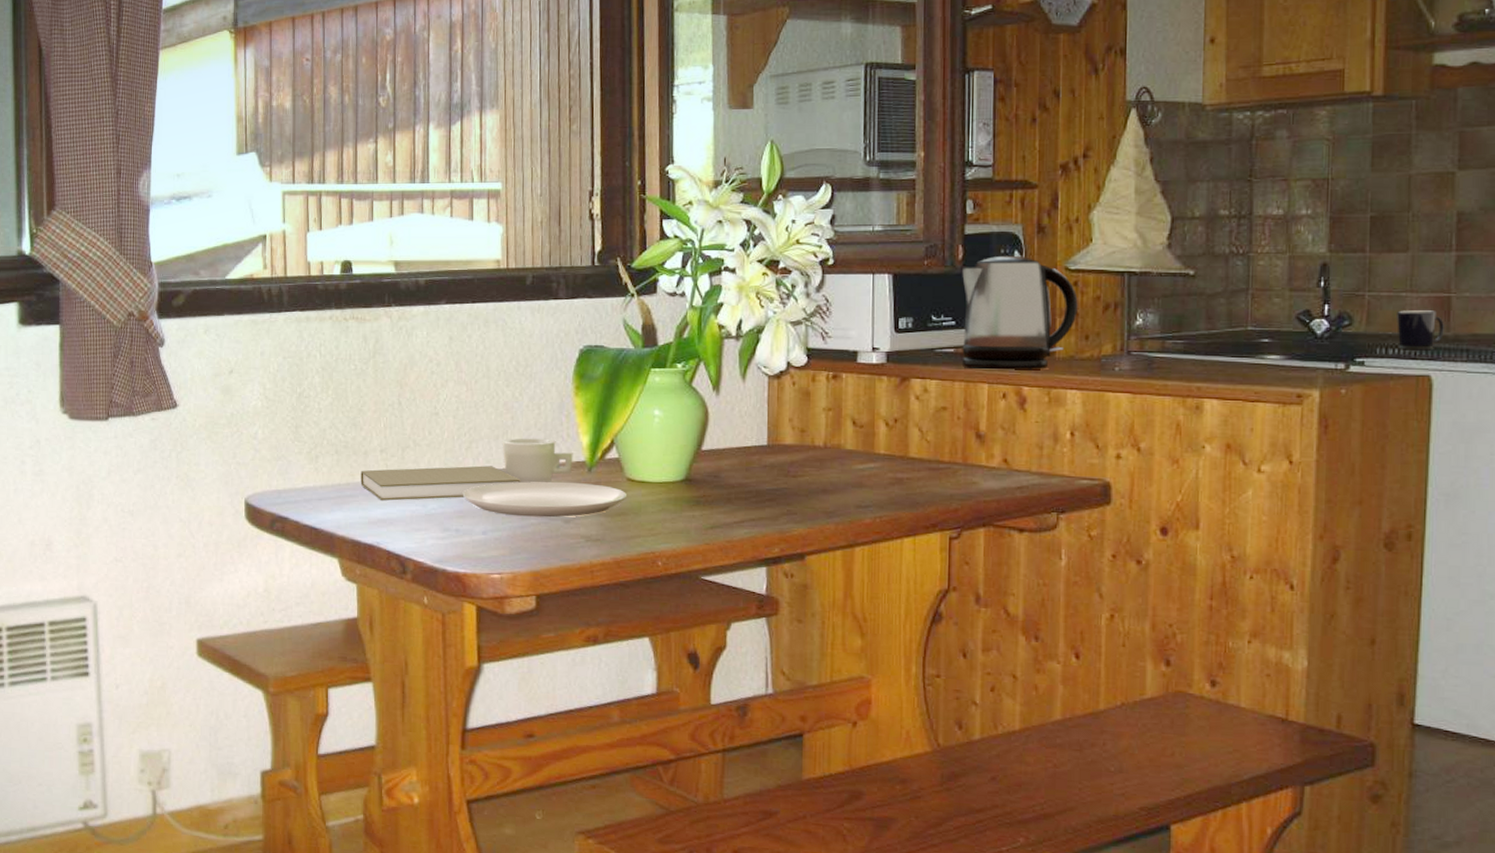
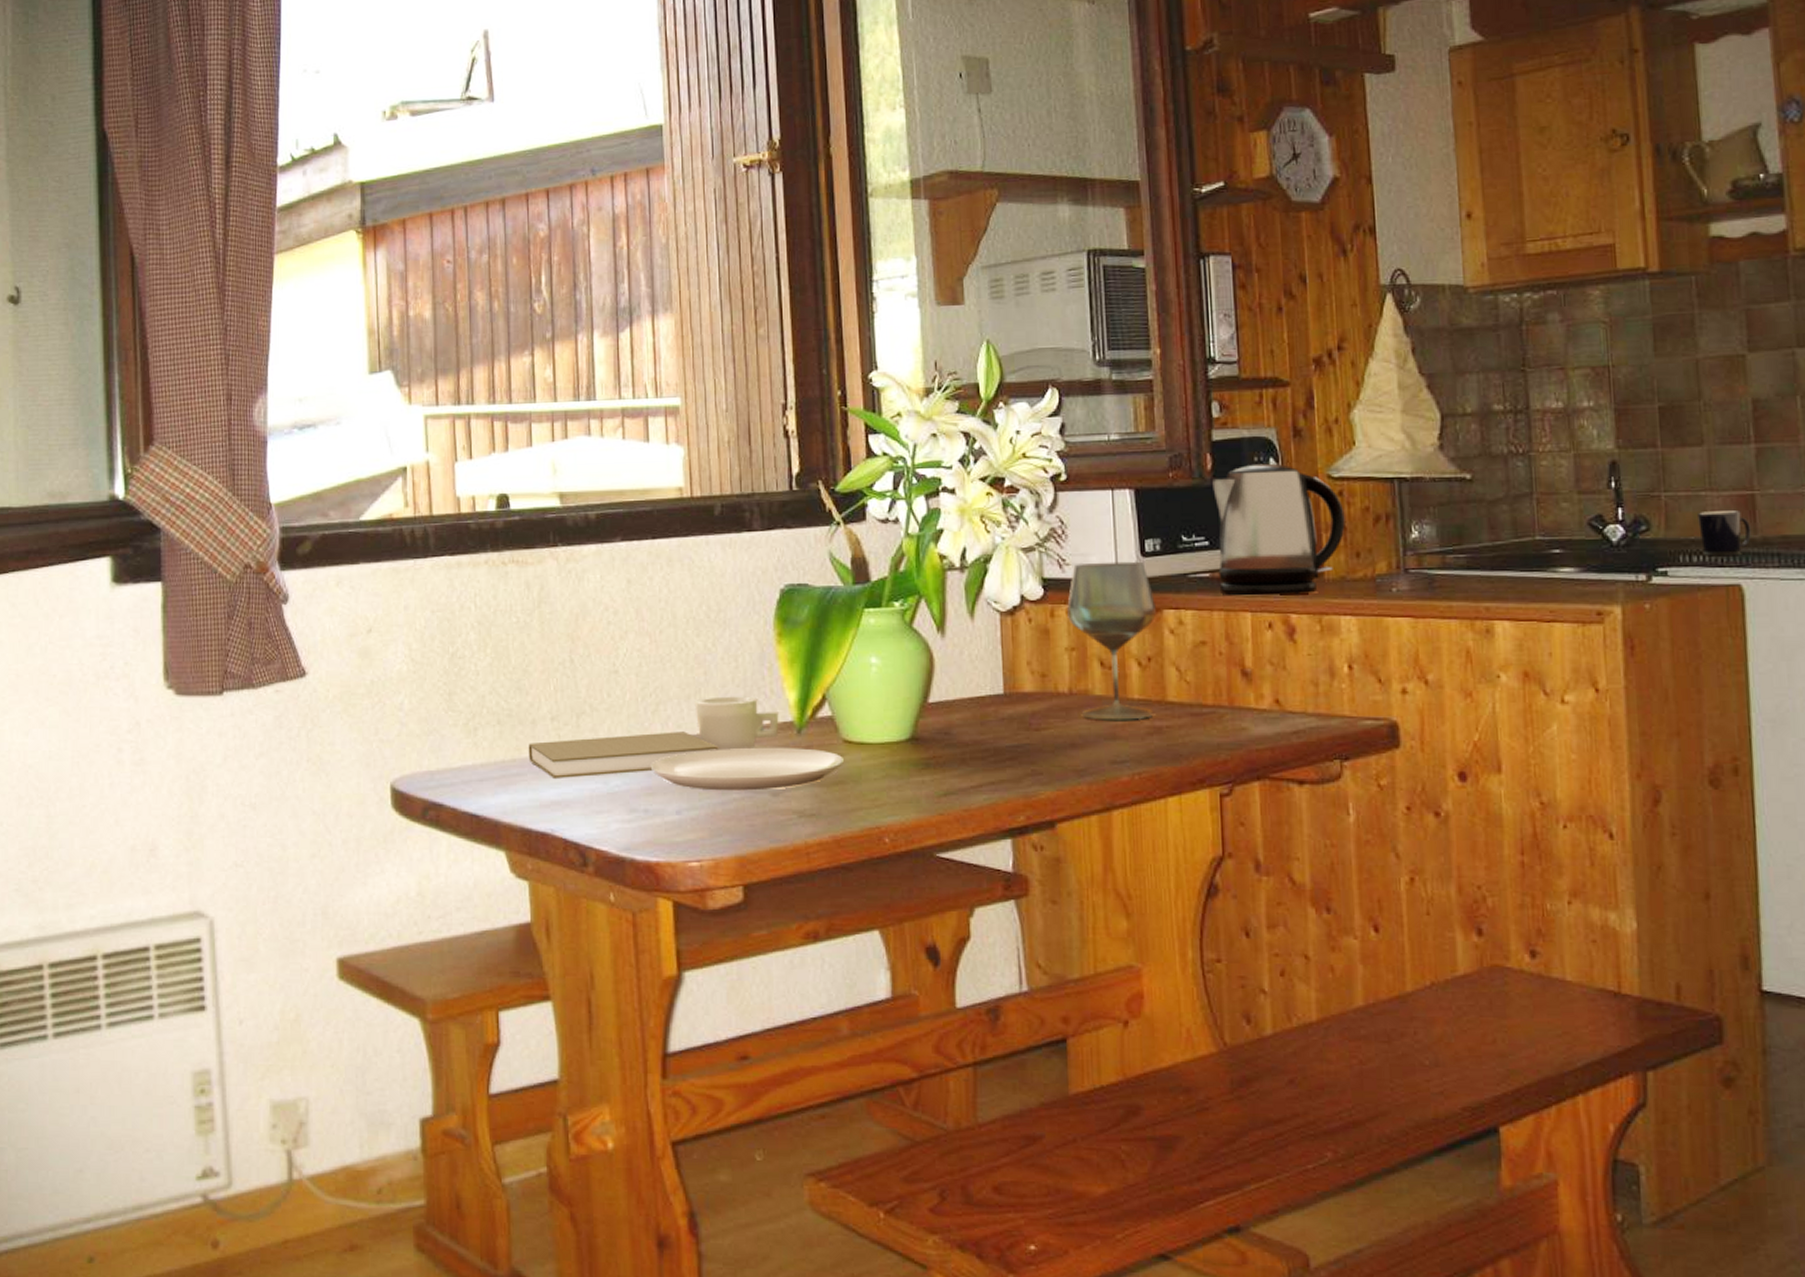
wine glass: none [827,336,906,472] -> present [1067,561,1157,720]

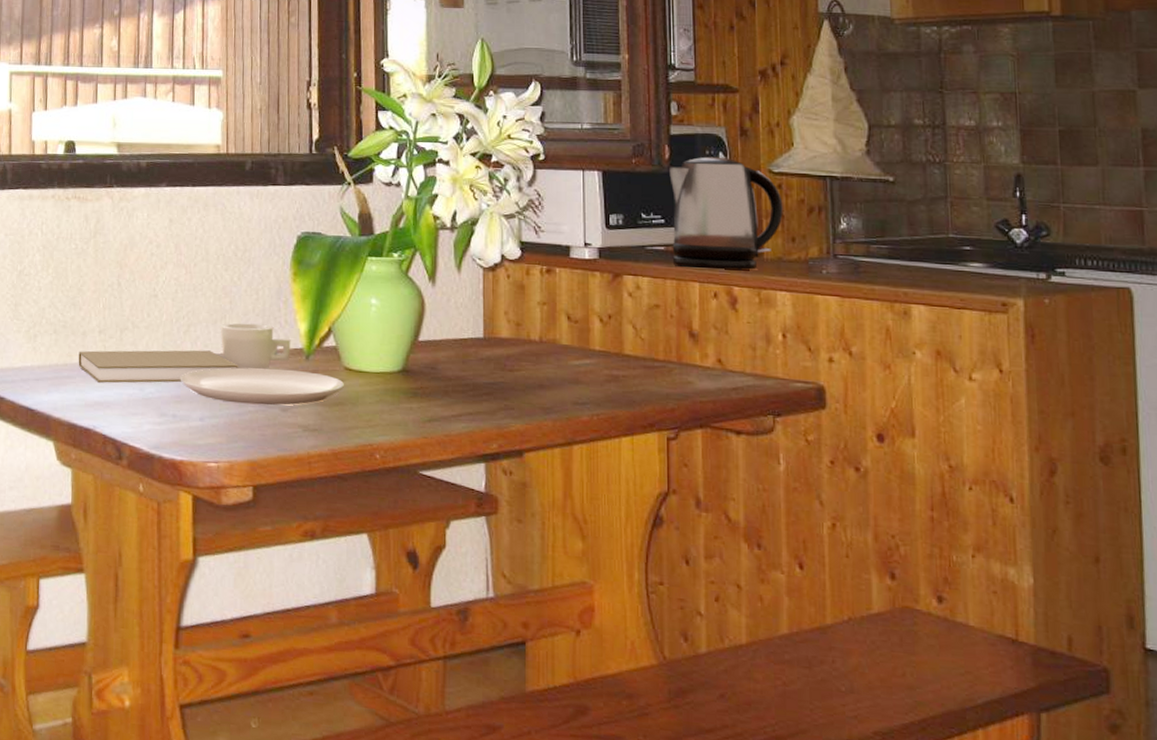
wine glass: present [1067,561,1157,720] -> none [541,231,618,368]
mug: present [1698,511,1751,557] -> none [1092,222,1140,263]

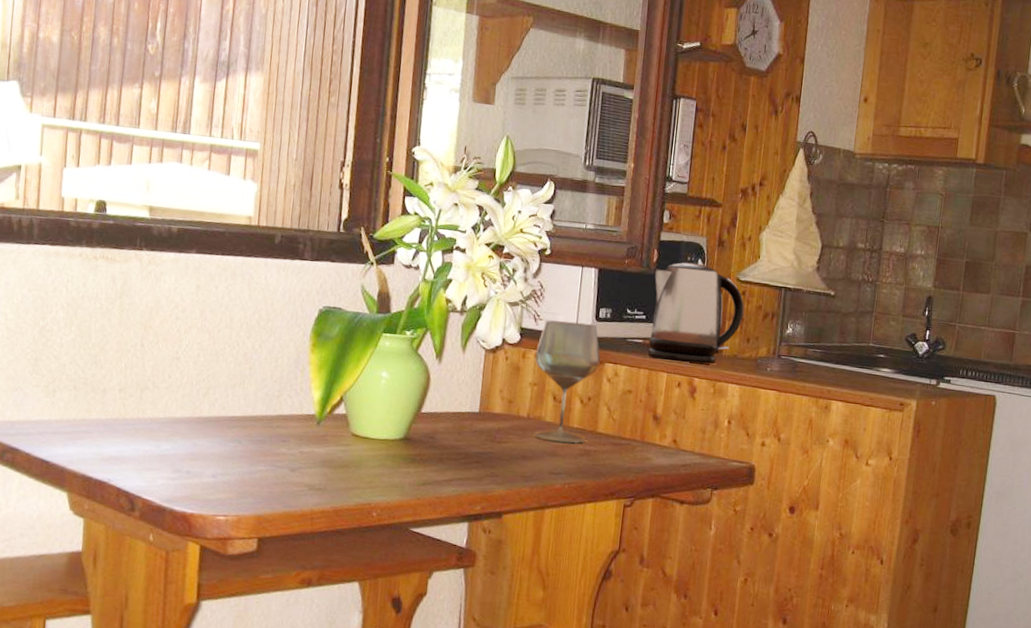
book: present [78,350,239,384] -> none [96,407,253,442]
plate: present [180,367,344,405] -> none [196,429,350,466]
cup: present [220,323,291,370] -> none [238,388,305,433]
wine glass: none [541,231,618,368] -> present [534,320,601,443]

